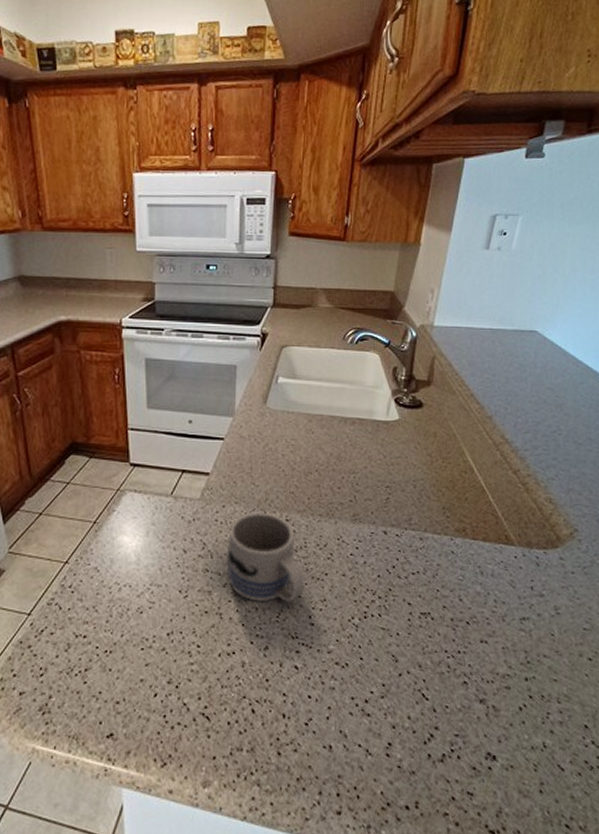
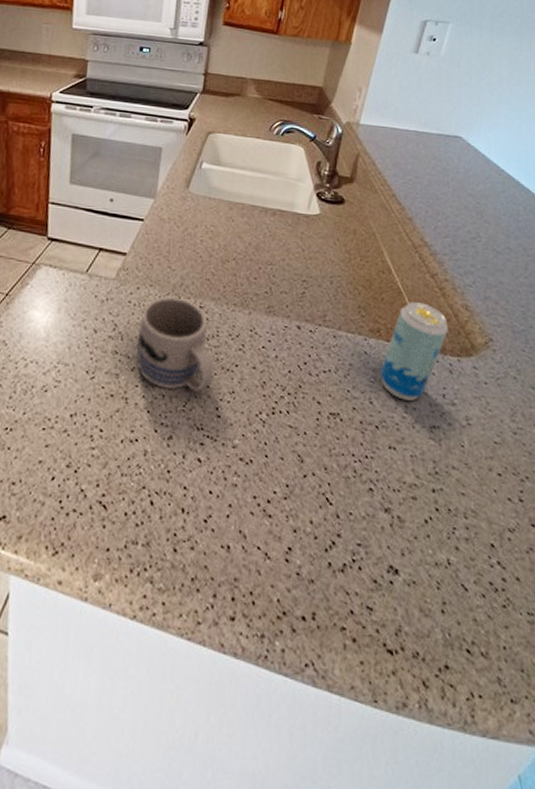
beverage can: none [468,499,534,595] -> present [380,302,449,401]

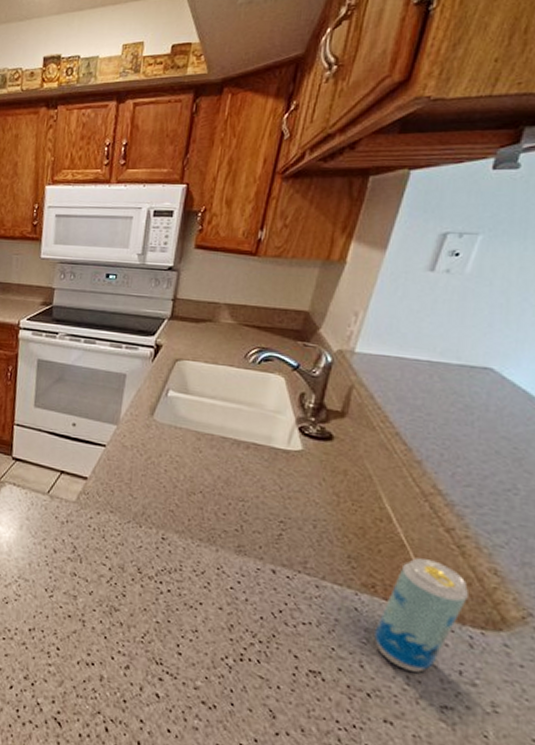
mug: present [137,297,215,392] -> none [95,524,177,625]

